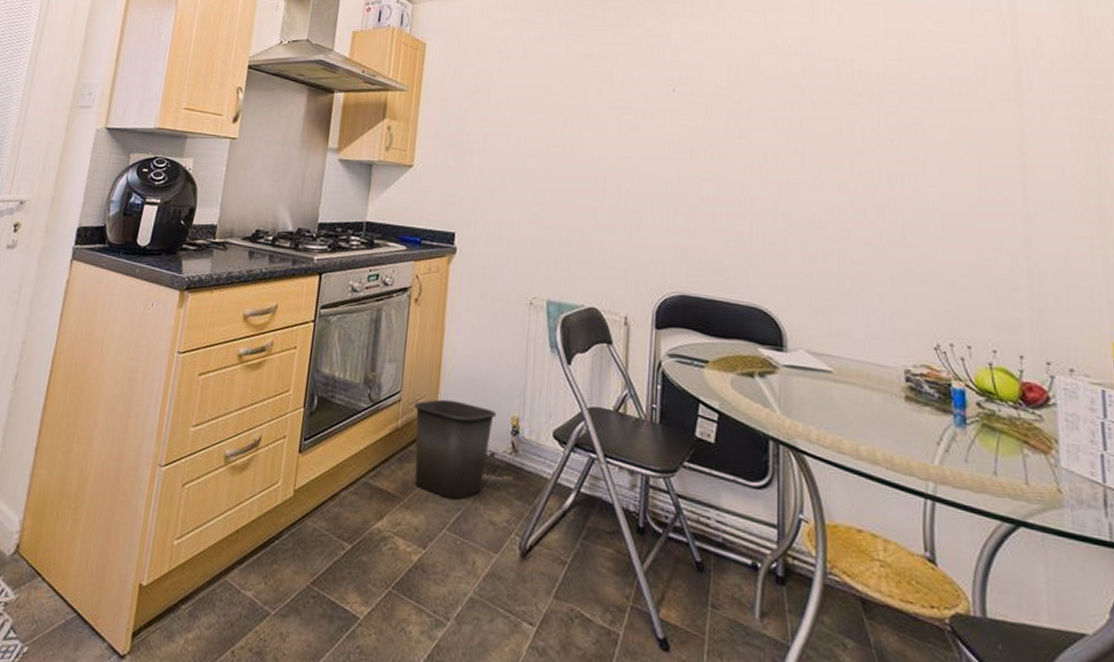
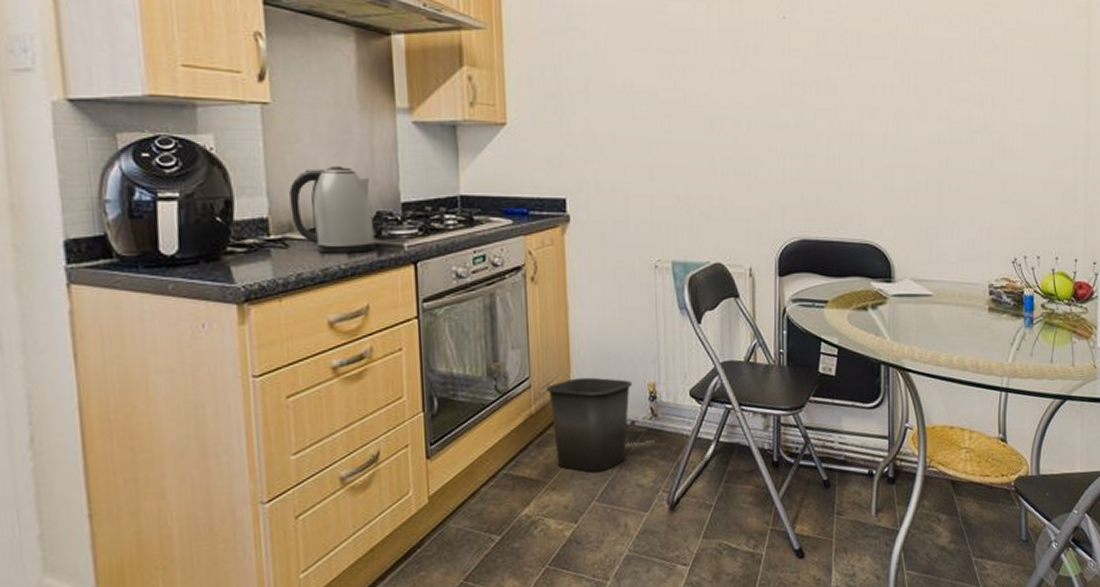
kettle: none [234,189,298,261] -> present [289,165,376,254]

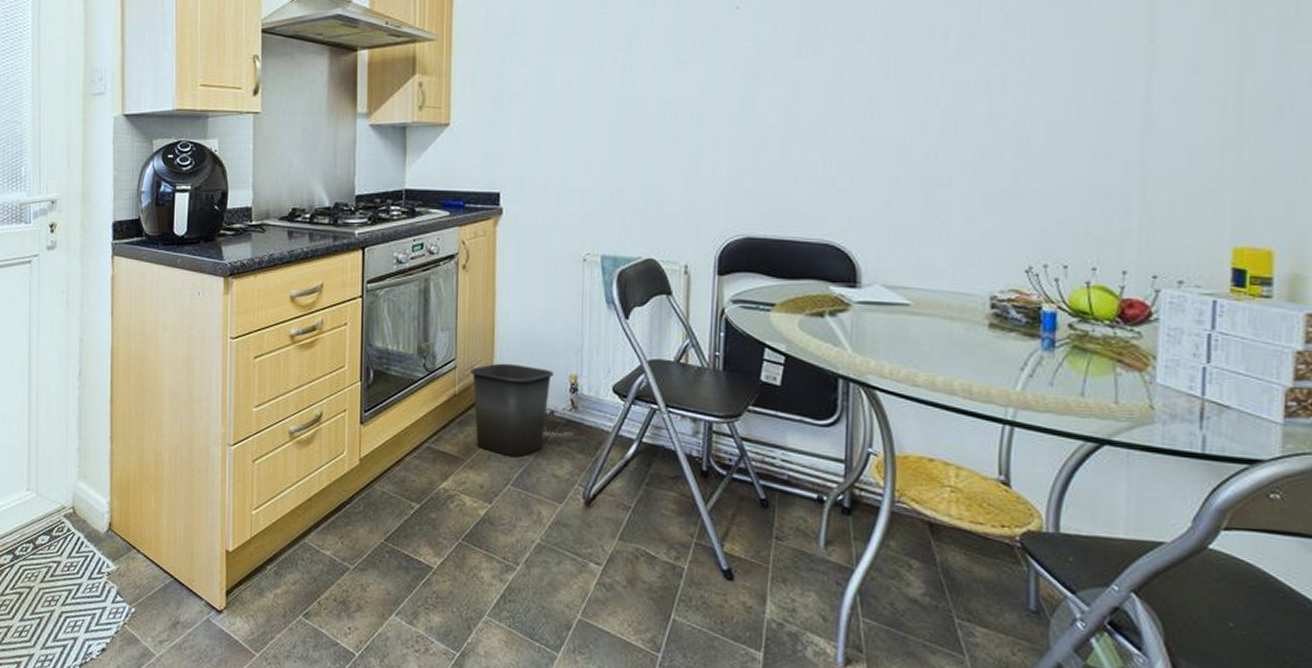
kettle: present [289,165,376,254] -> none [269,163,332,238]

